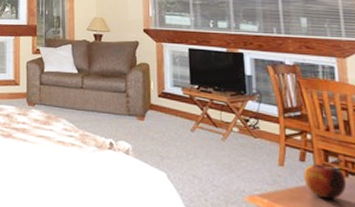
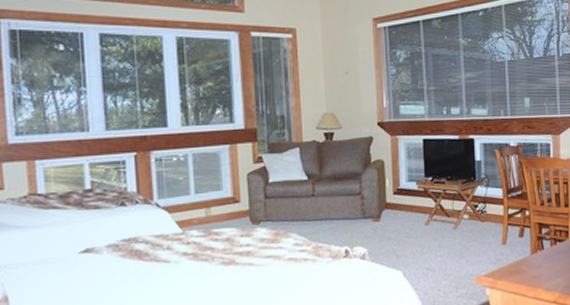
apple: present [303,164,347,200] -> none [522,236,555,268]

